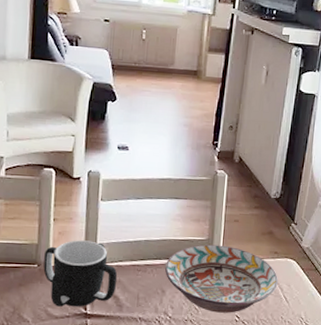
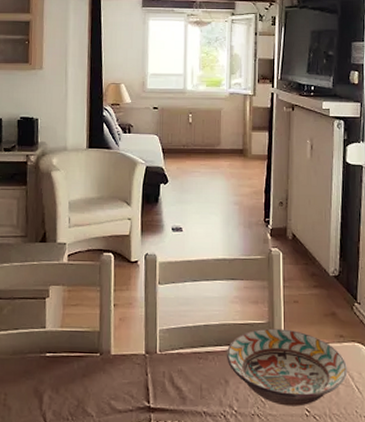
mug: present [43,240,118,307] -> none [106,326,179,400]

